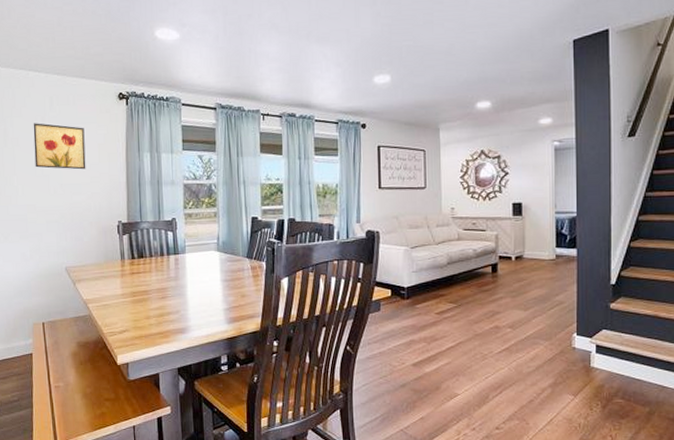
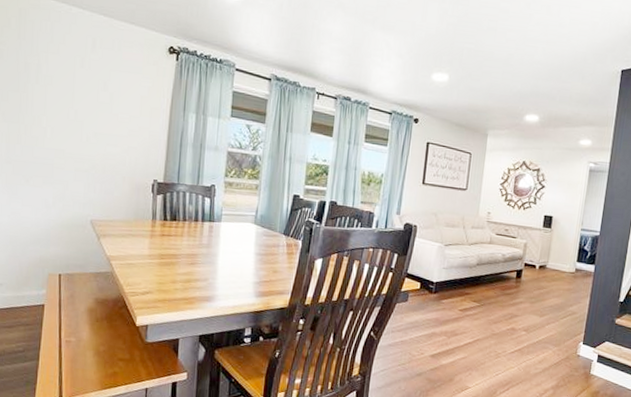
wall art: present [33,123,86,170] -> none [68,63,128,121]

